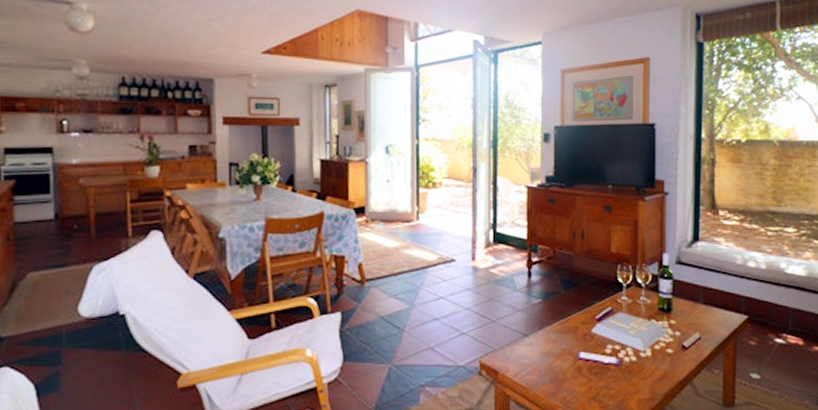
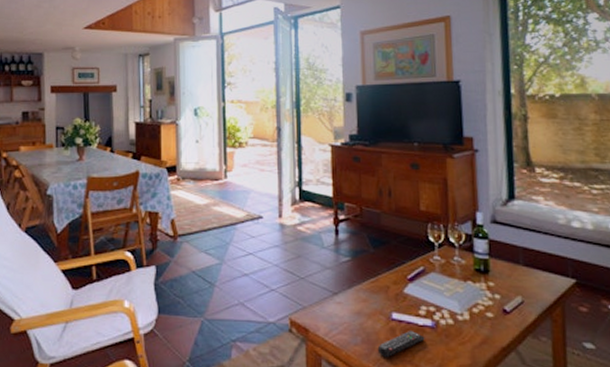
remote control: none [564,369,609,396] -> present [377,331,425,358]

